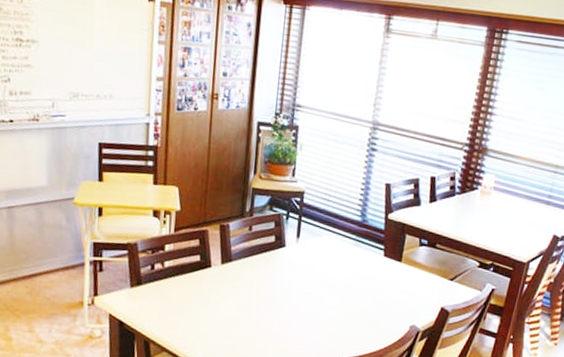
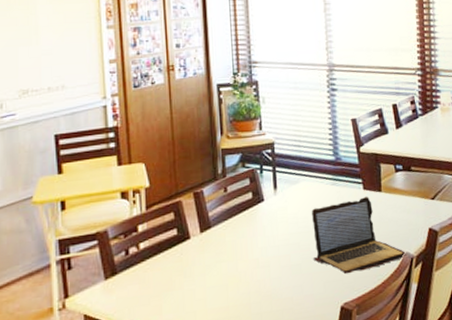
laptop: none [322,263,414,333] -> present [312,196,407,274]

